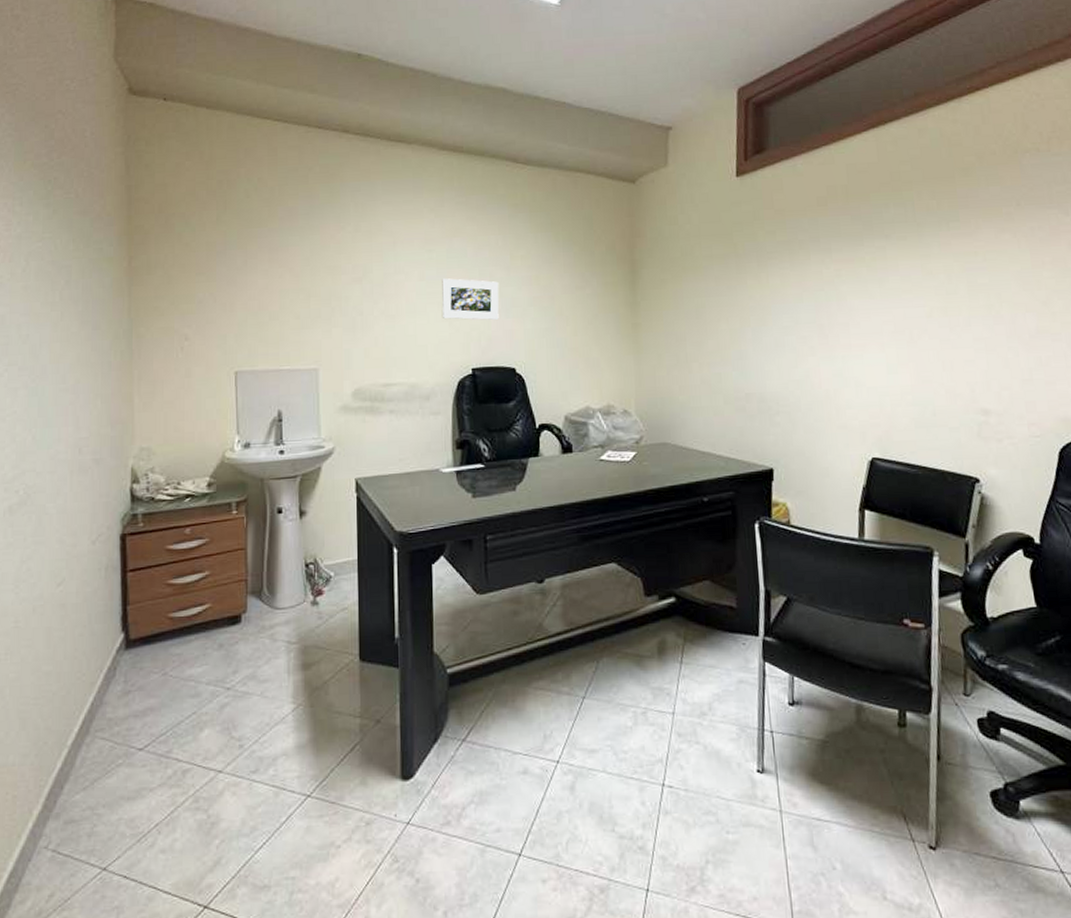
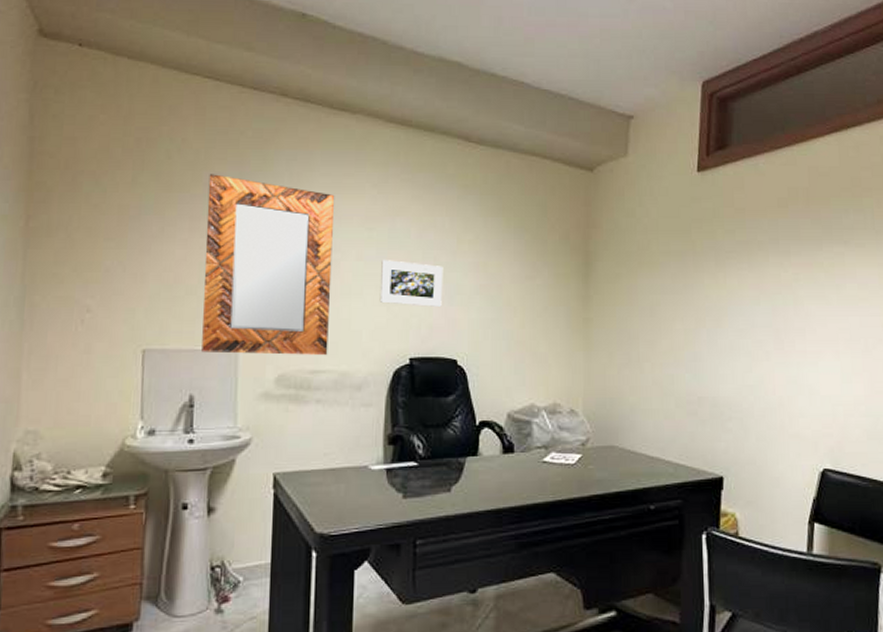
home mirror: none [283,209,398,372] -> present [202,174,335,356]

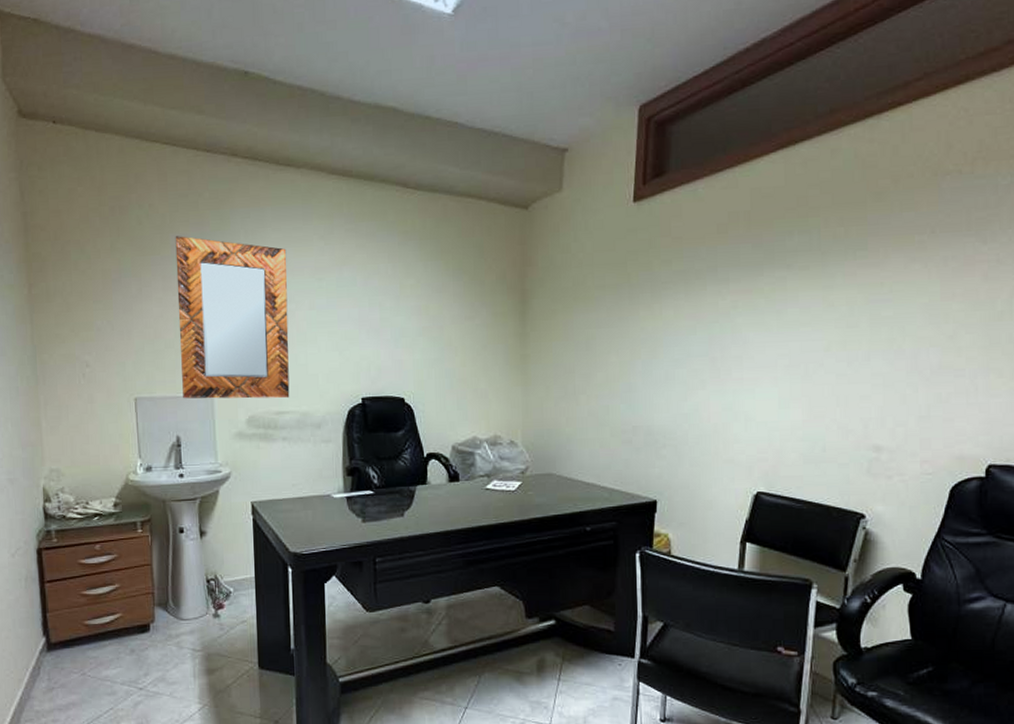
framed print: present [379,260,444,307] -> none [332,307,389,350]

